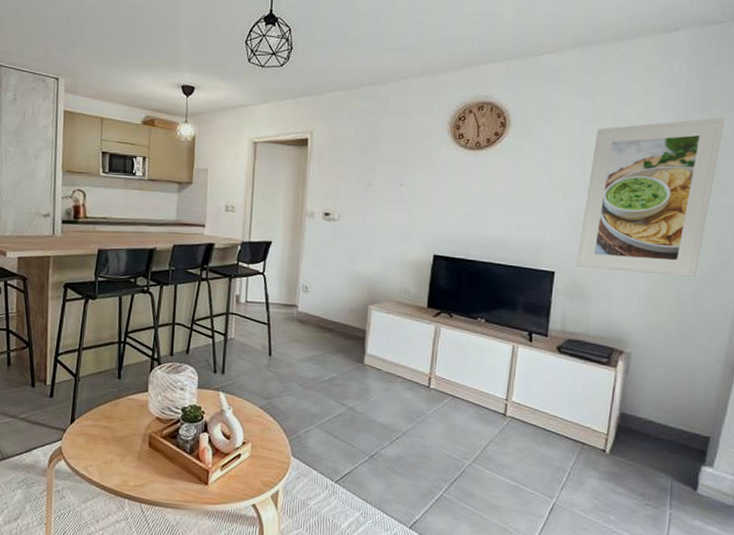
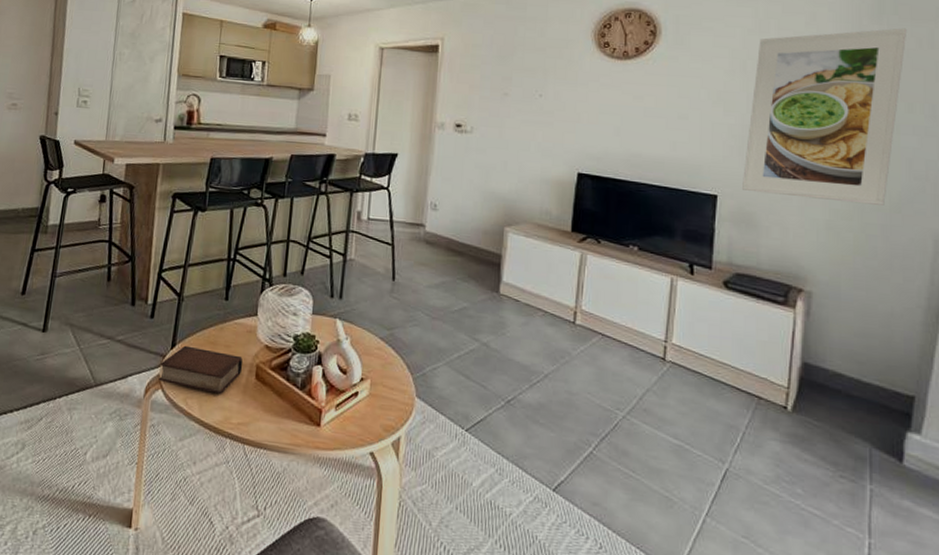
book: none [61,420,137,461] -> present [158,345,243,394]

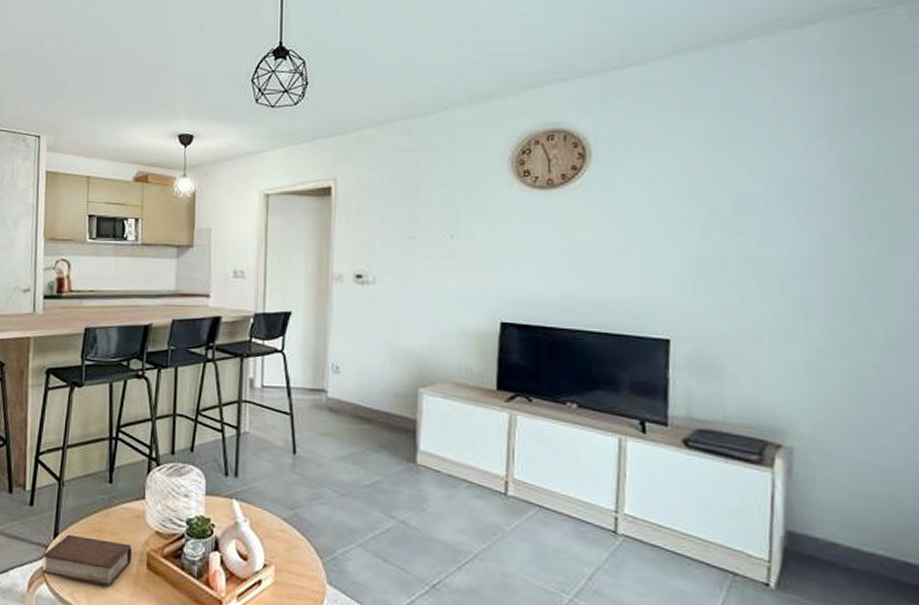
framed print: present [742,28,908,205] -> none [700,128,898,341]

